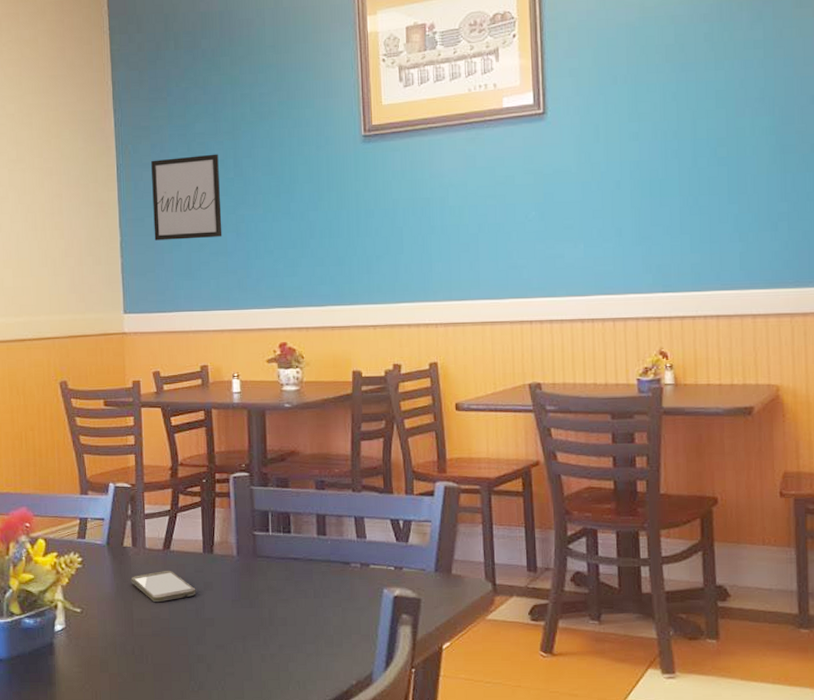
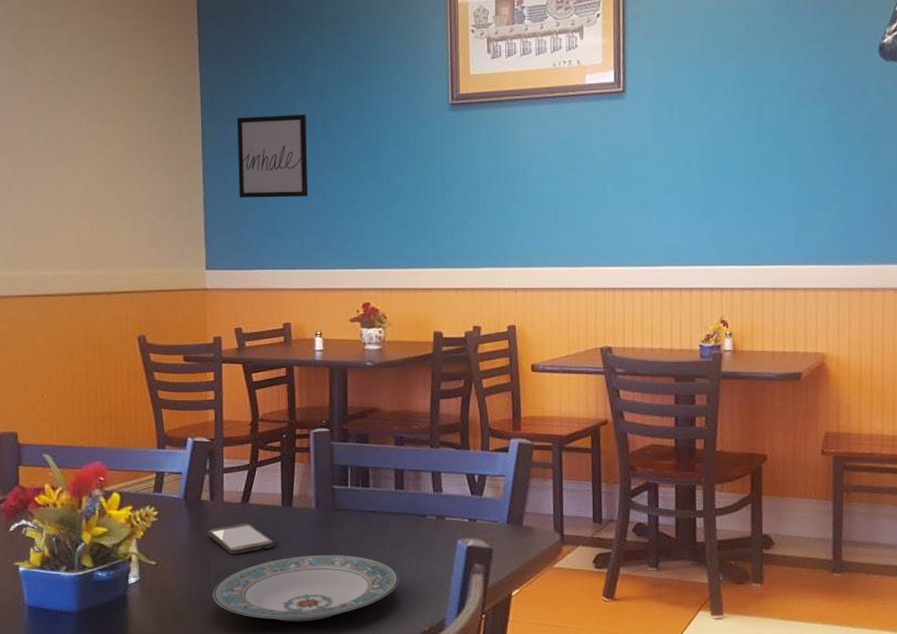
plate: none [136,603,324,673] -> present [212,554,399,622]

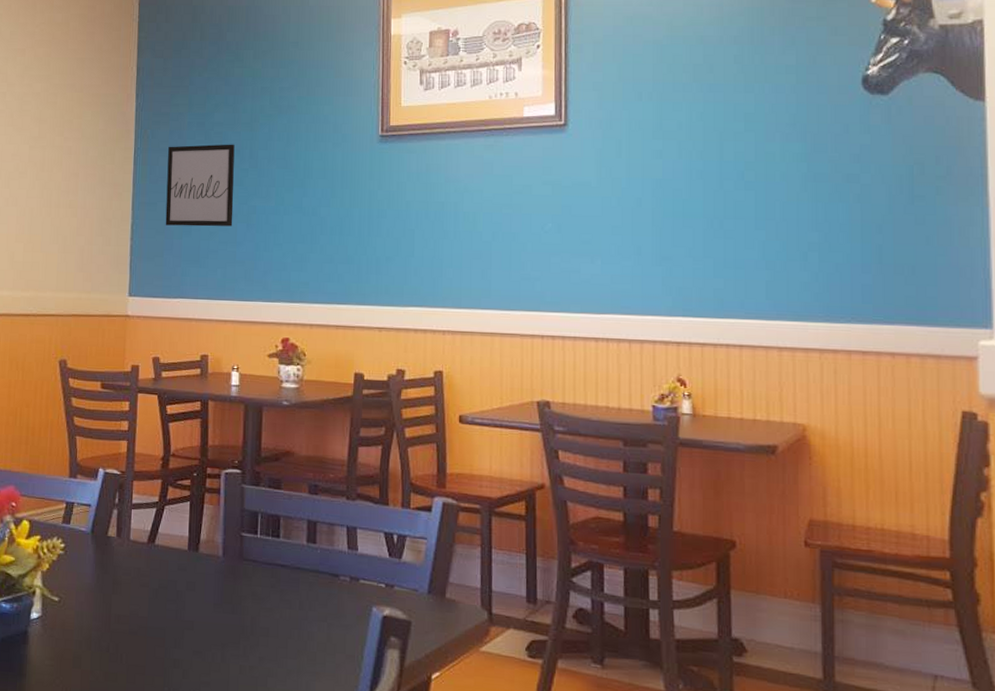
smartphone: present [208,524,274,555] -> none [112,565,178,599]
plate: present [212,554,399,622] -> none [112,607,307,683]

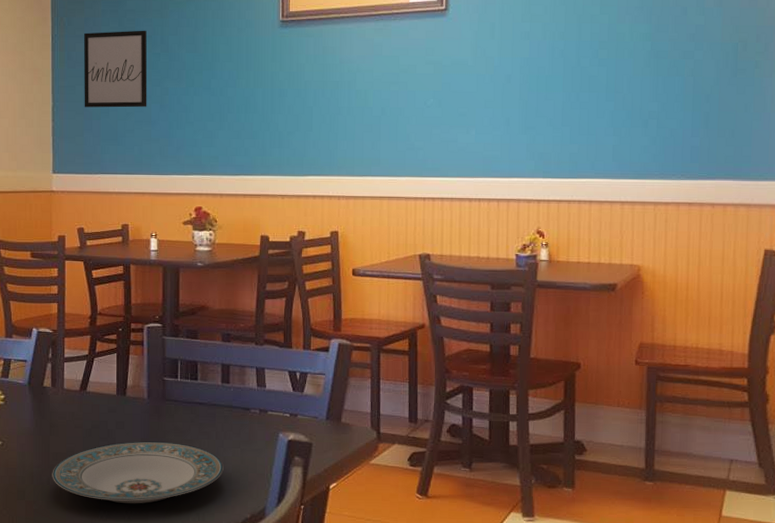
plate: none [112,607,307,683] -> present [52,441,224,504]

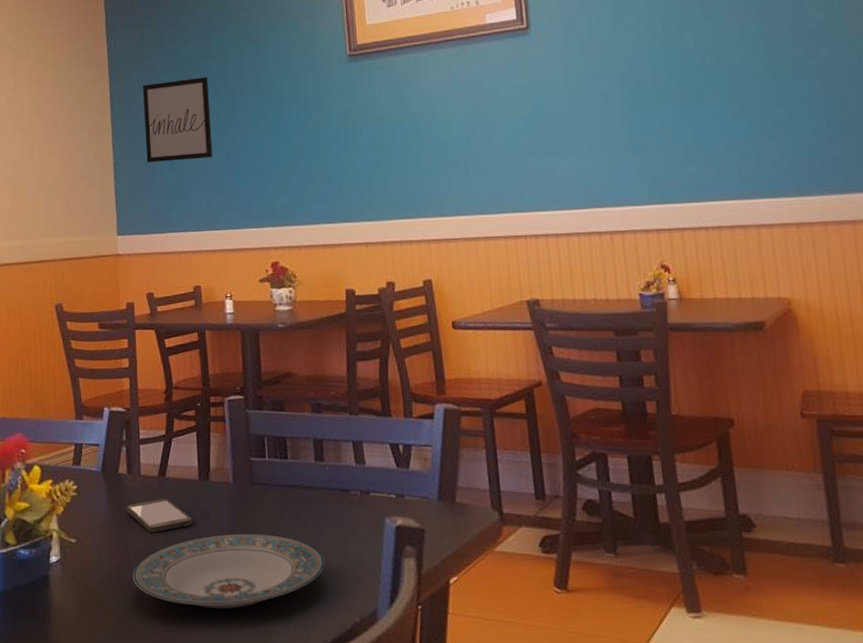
smartphone: none [49,410,109,439] -> present [126,499,193,533]

